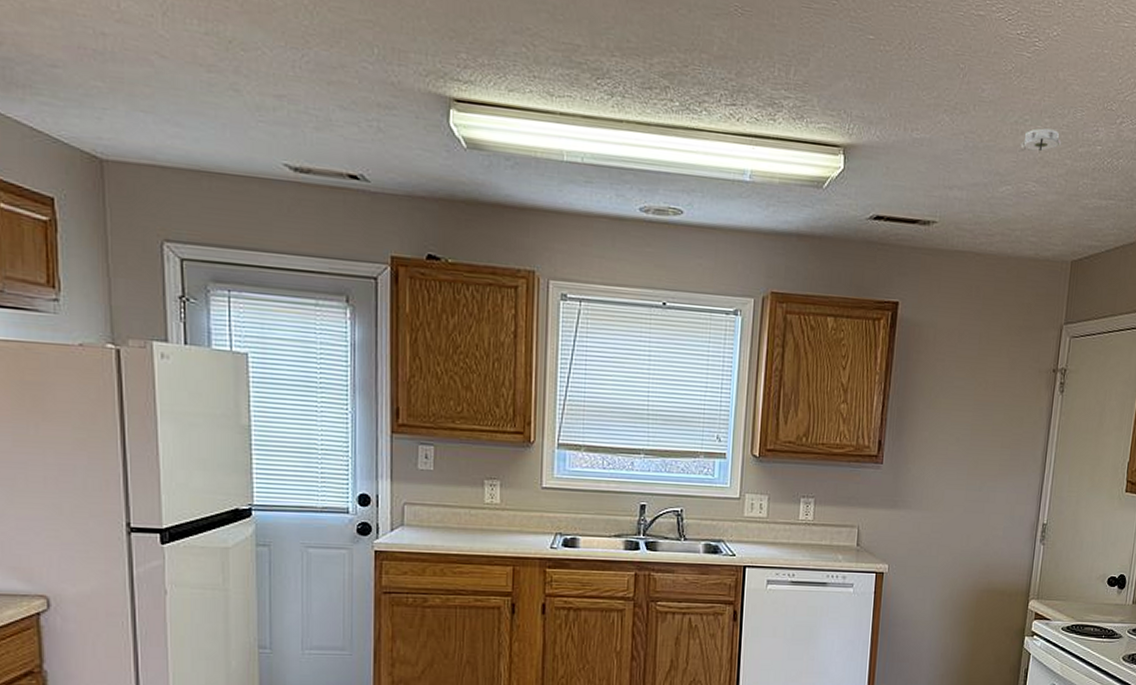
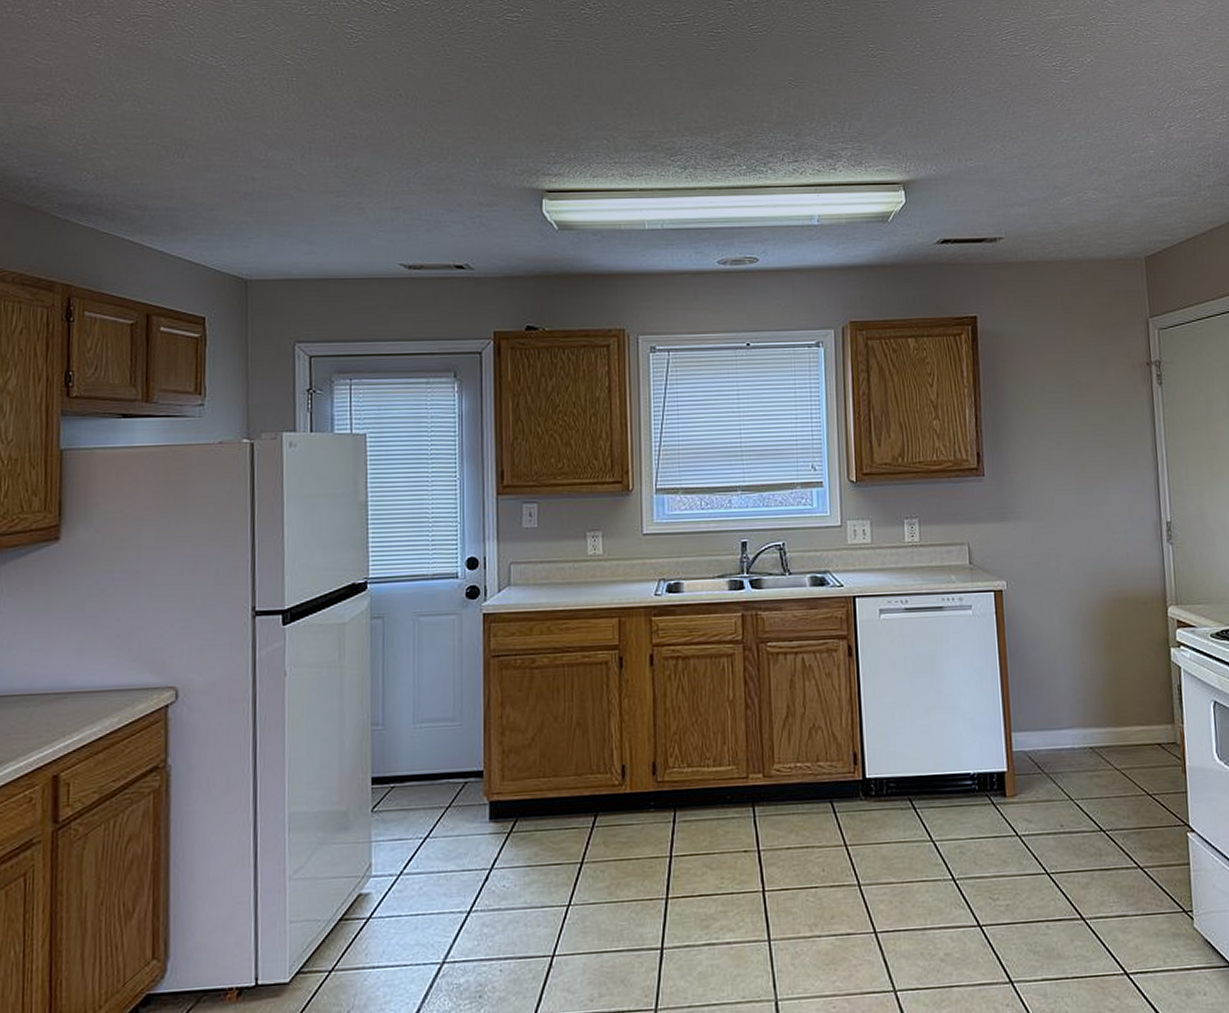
smoke detector: present [1018,128,1062,152] -> none [1072,142,1114,166]

